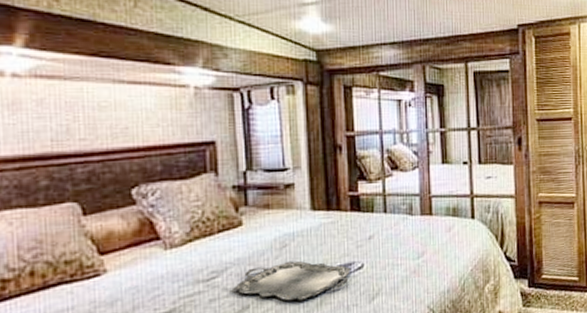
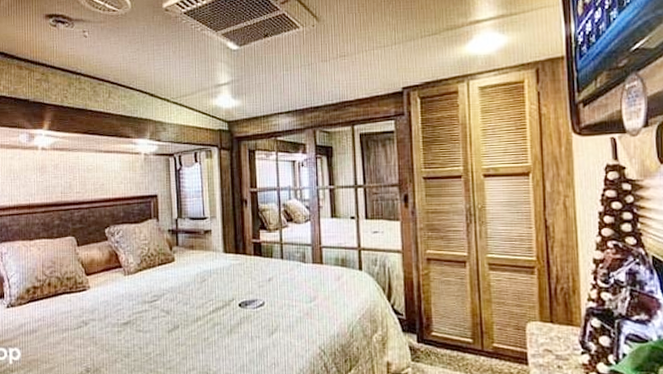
serving tray: present [233,260,352,301] -> none [168,293,255,327]

